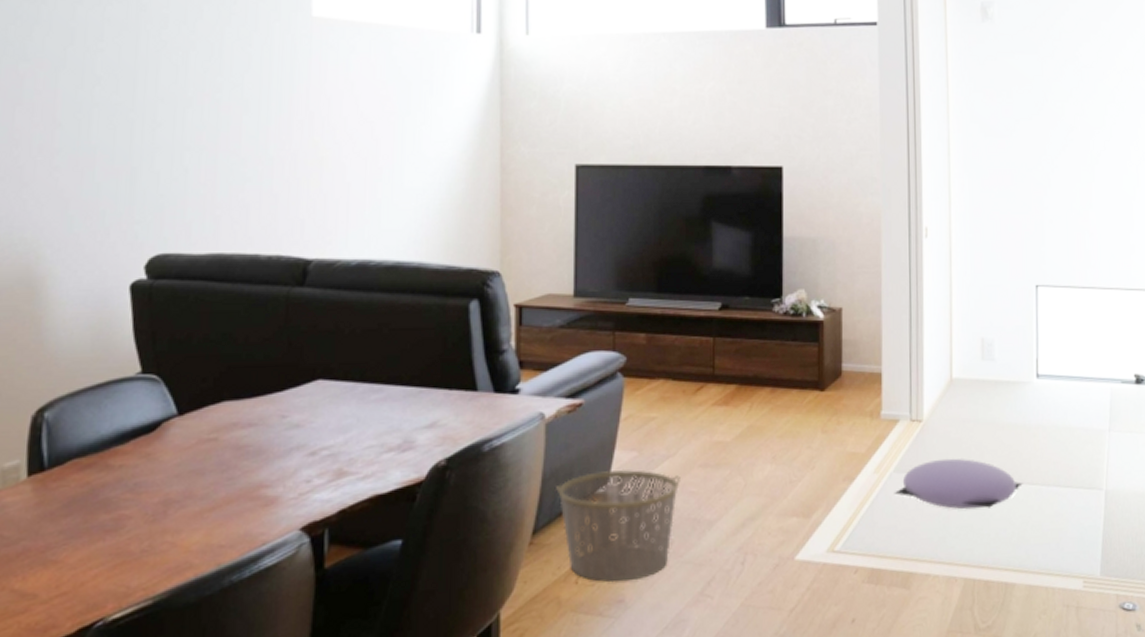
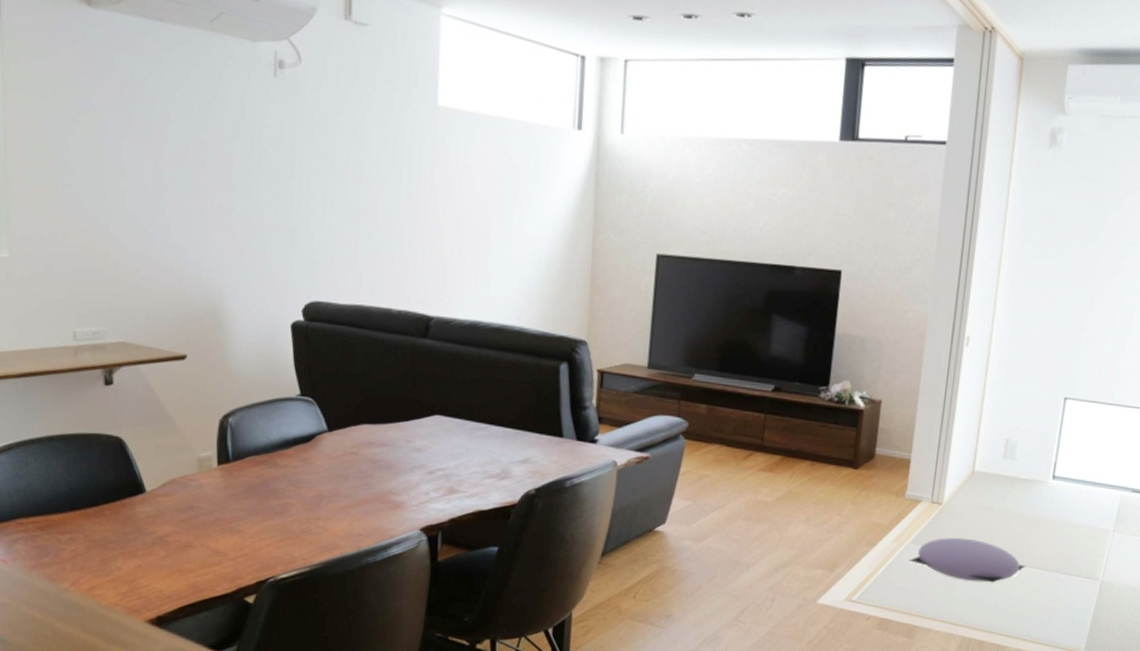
basket: present [556,469,680,583] -> none [623,513,726,601]

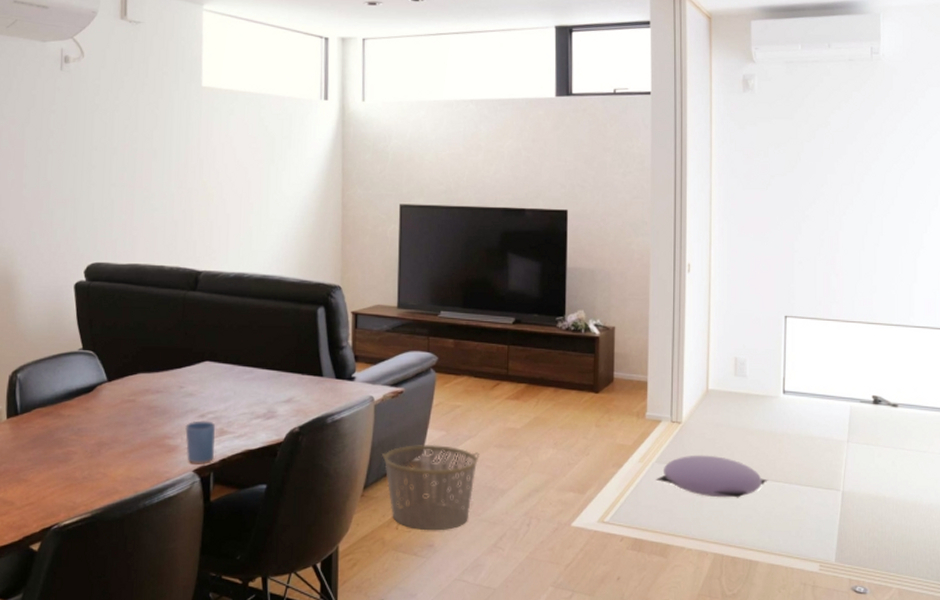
mug: none [412,477,446,523] -> present [185,420,216,464]
basket: none [623,513,726,601] -> present [382,444,479,531]

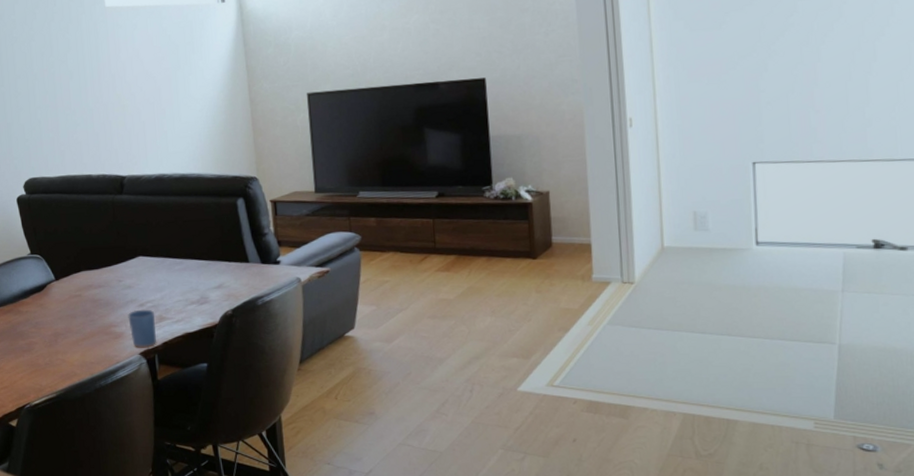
basket: present [382,444,479,531] -> none [314,318,413,400]
cushion: present [655,455,768,498] -> none [608,314,744,357]

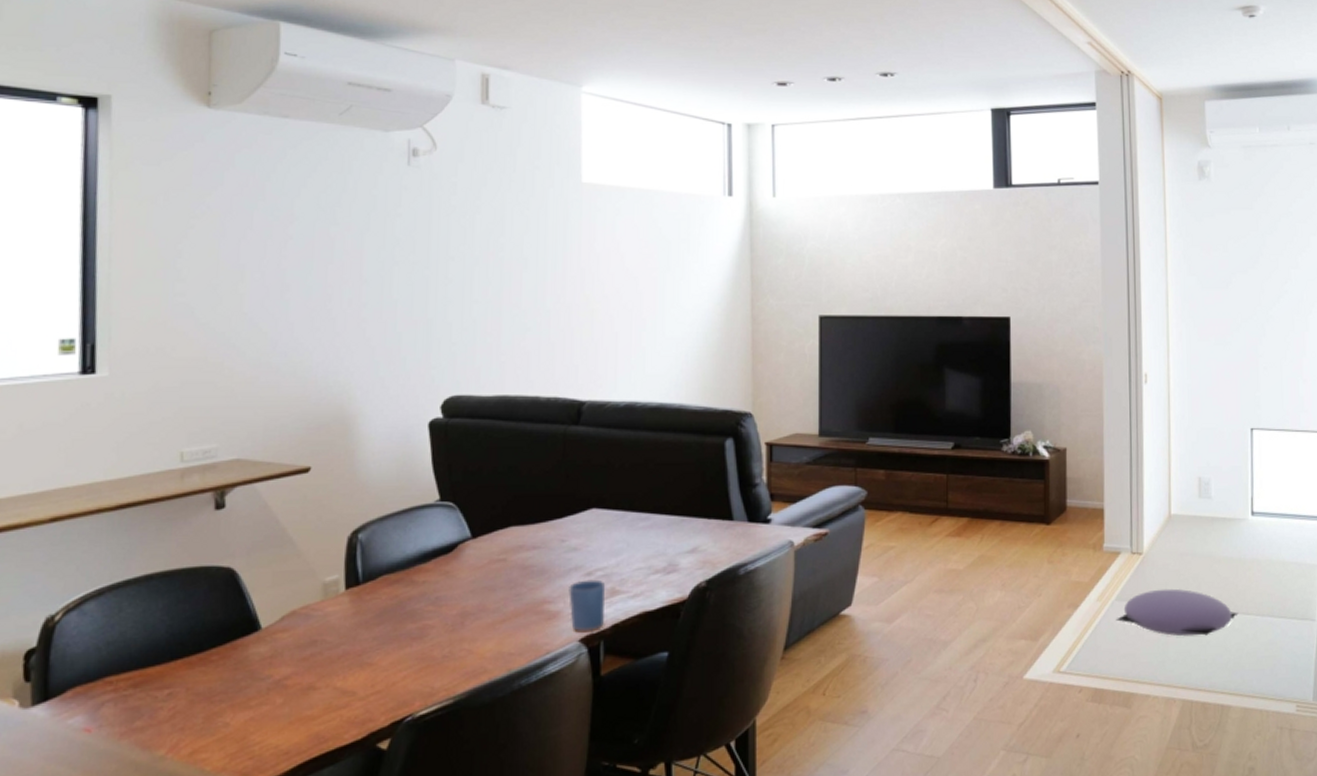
cushion: none [608,314,744,357] -> present [1116,588,1238,637]

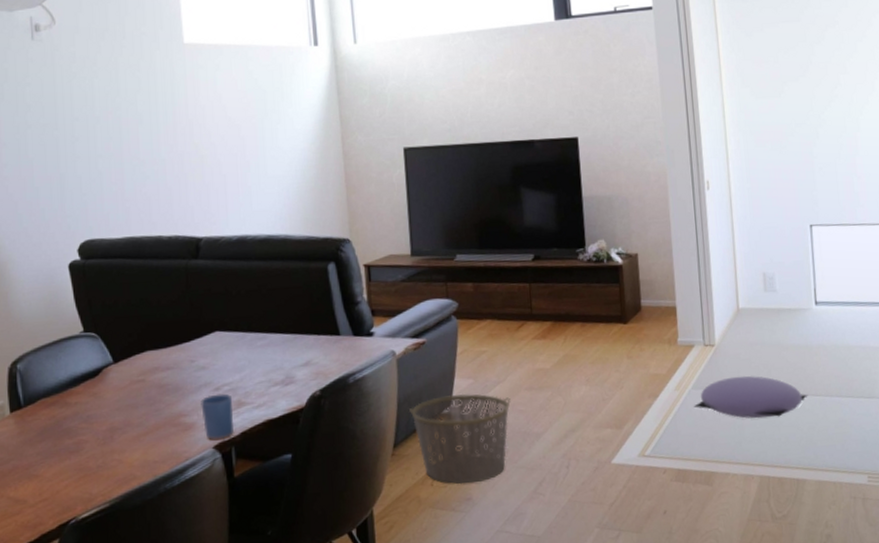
basket: none [805,593,917,695] -> present [409,393,511,485]

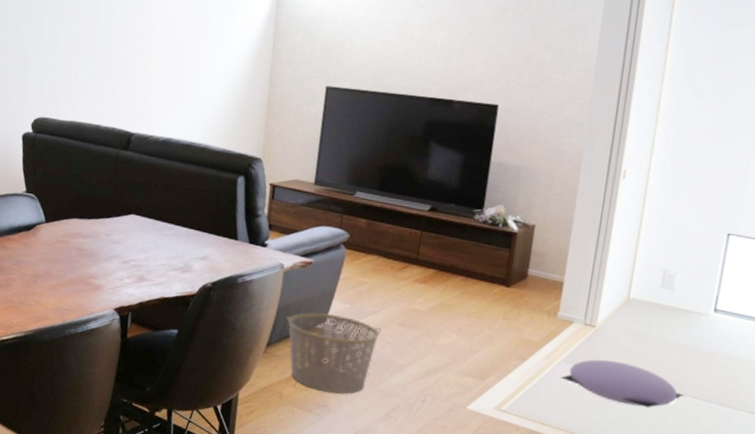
mug: present [201,393,235,440] -> none [109,266,137,304]

